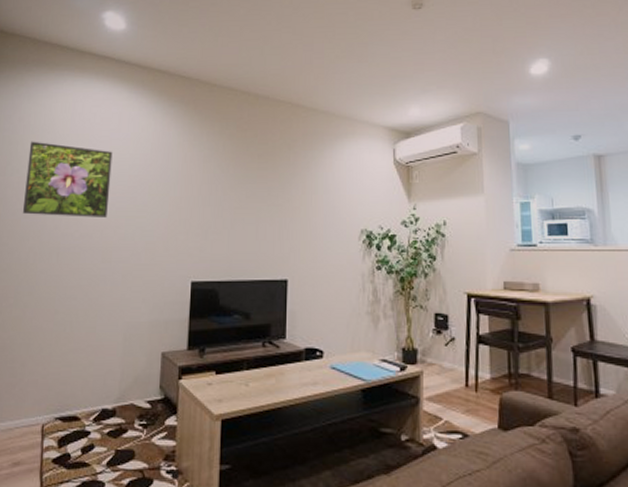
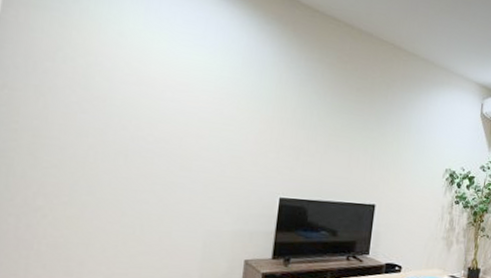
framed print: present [23,141,113,217] -> none [80,28,197,125]

